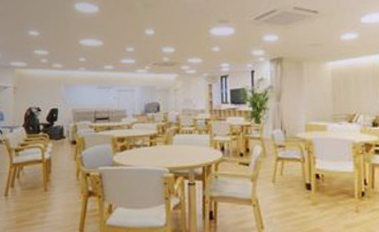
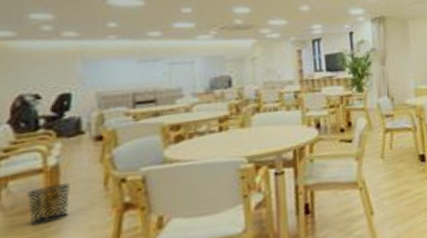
waste bin: none [33,172,57,198] -> present [27,183,70,225]

